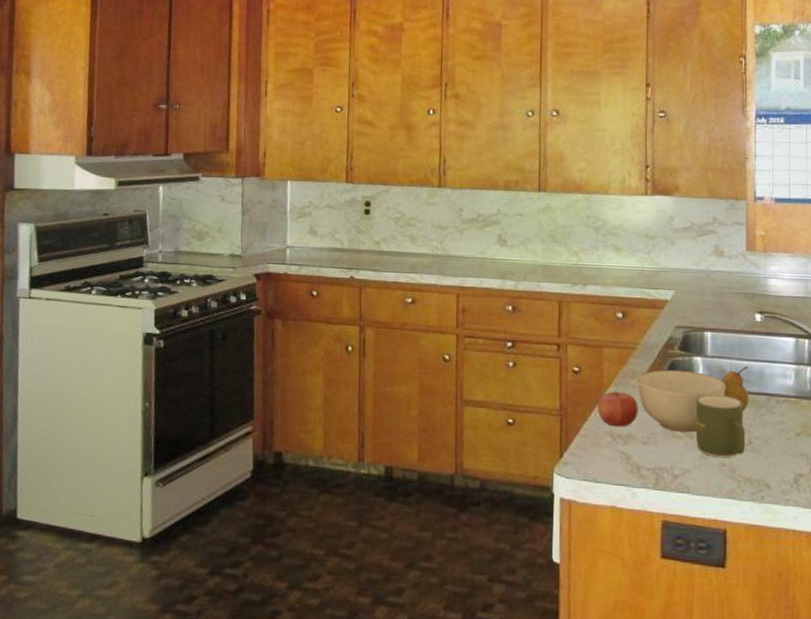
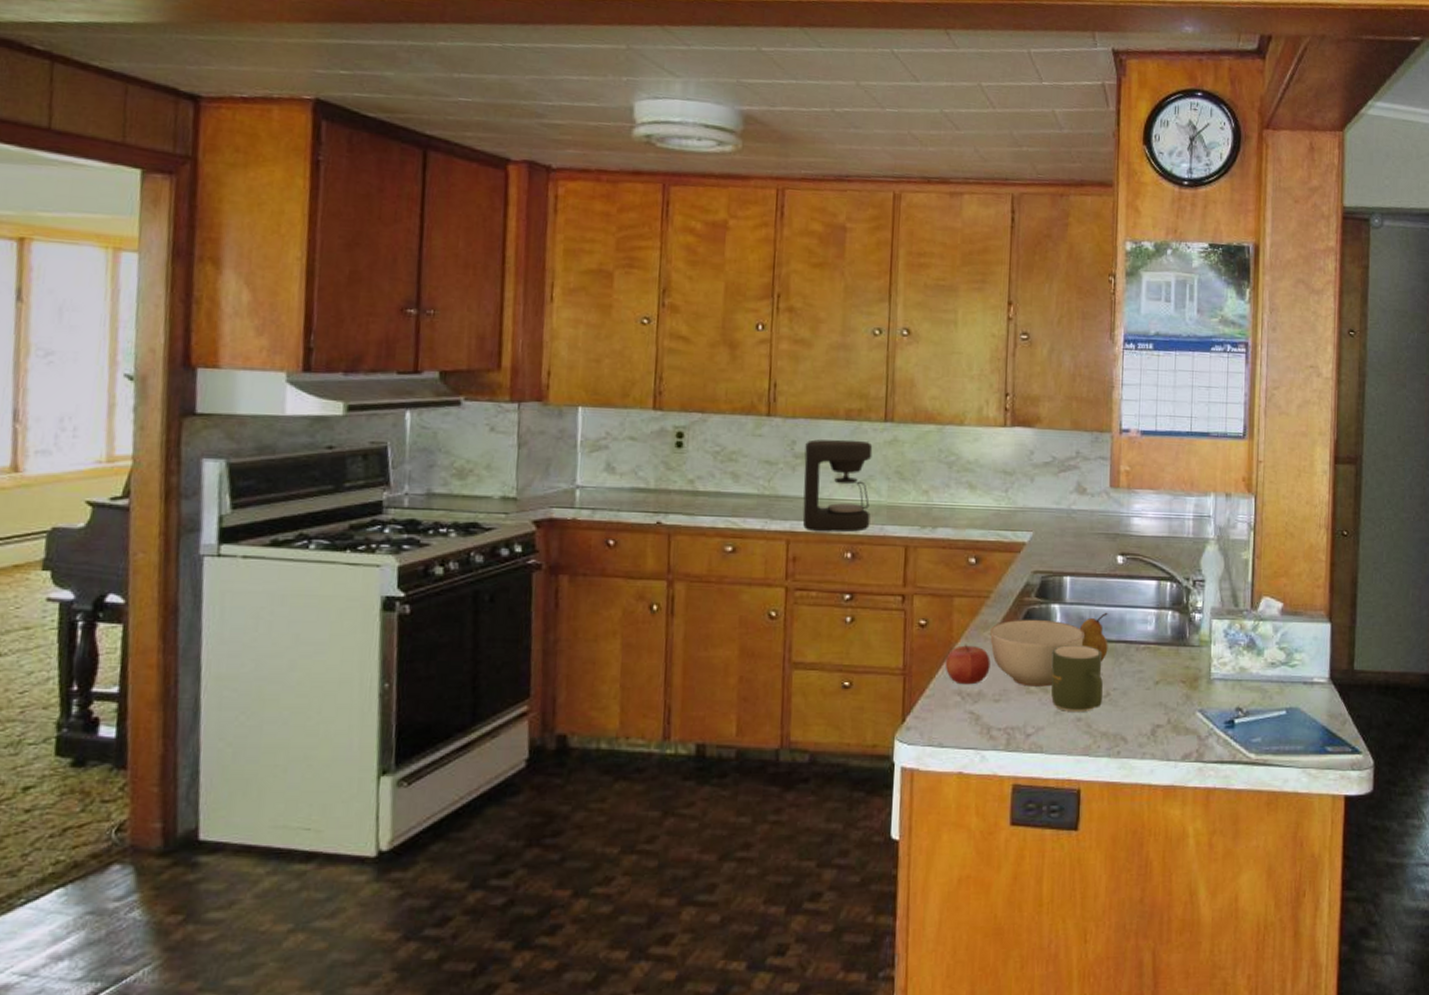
coffee maker: none [469,207,529,289] -> present [802,439,873,533]

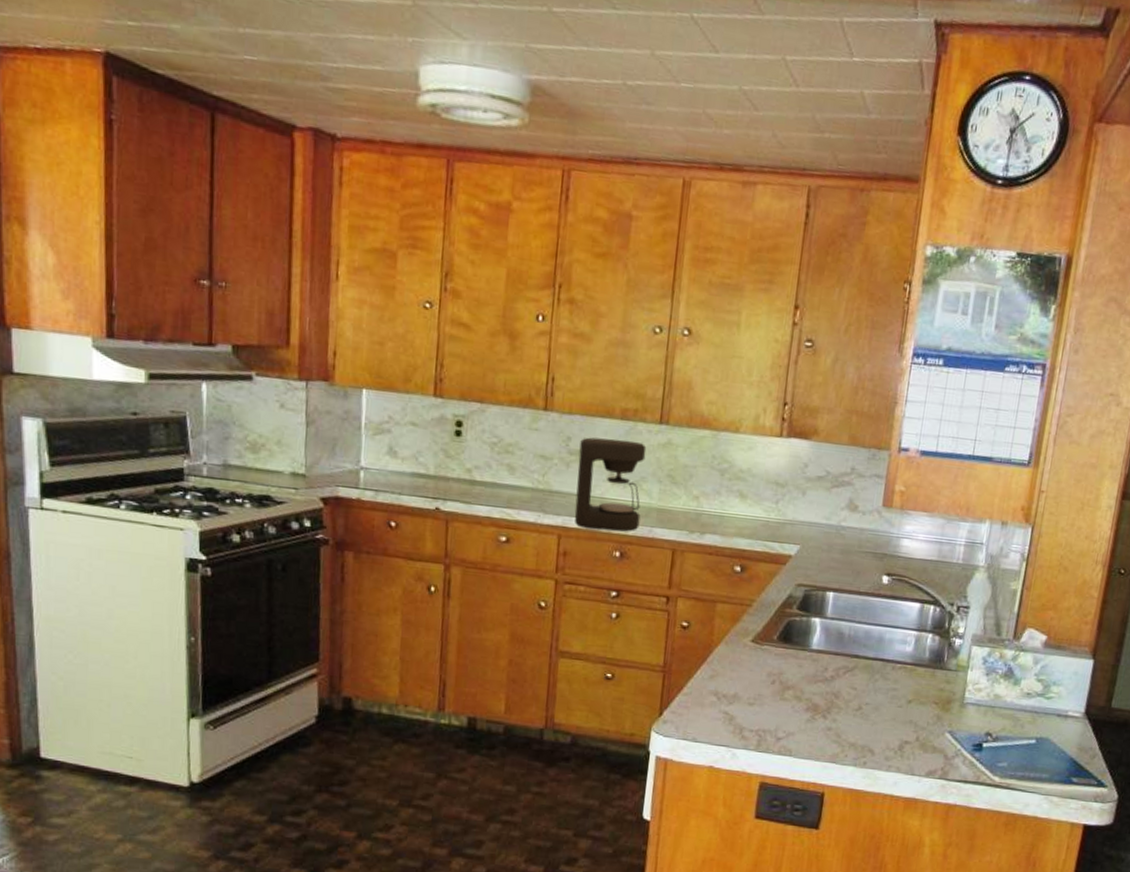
fruit: present [945,644,990,685] -> none [703,648,748,687]
bowl: present [990,619,1084,687] -> none [749,629,843,696]
mug: present [1051,645,1103,713] -> none [804,658,859,723]
fruit: present [1079,612,1108,661] -> none [837,629,868,677]

